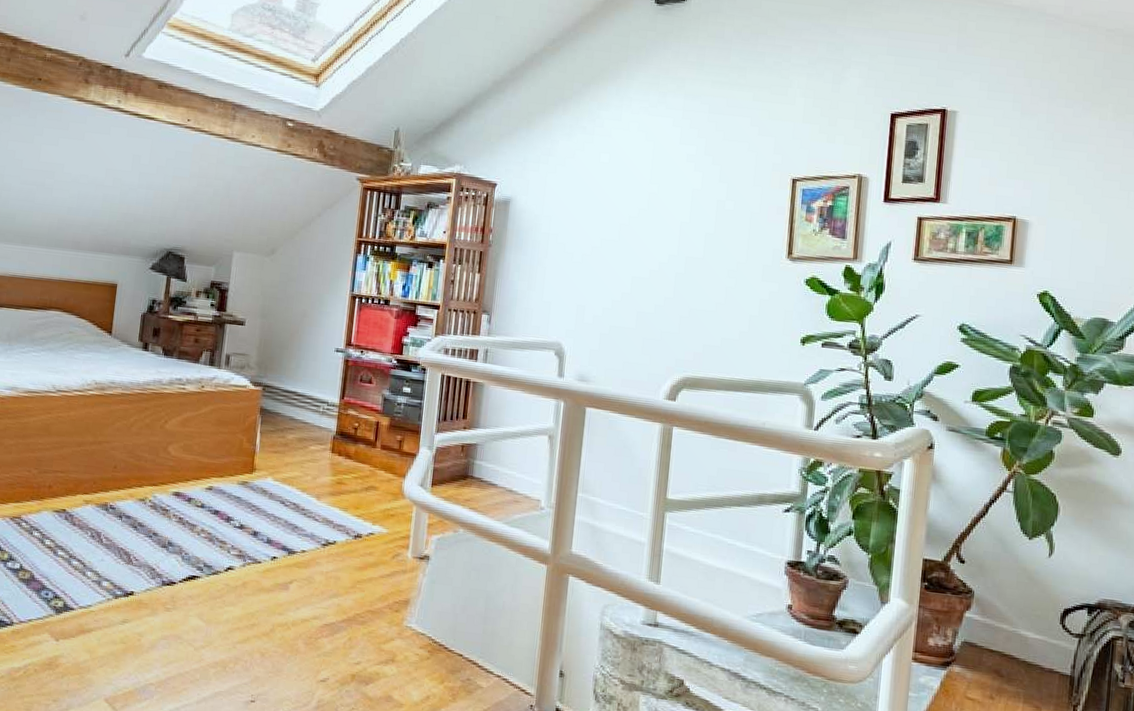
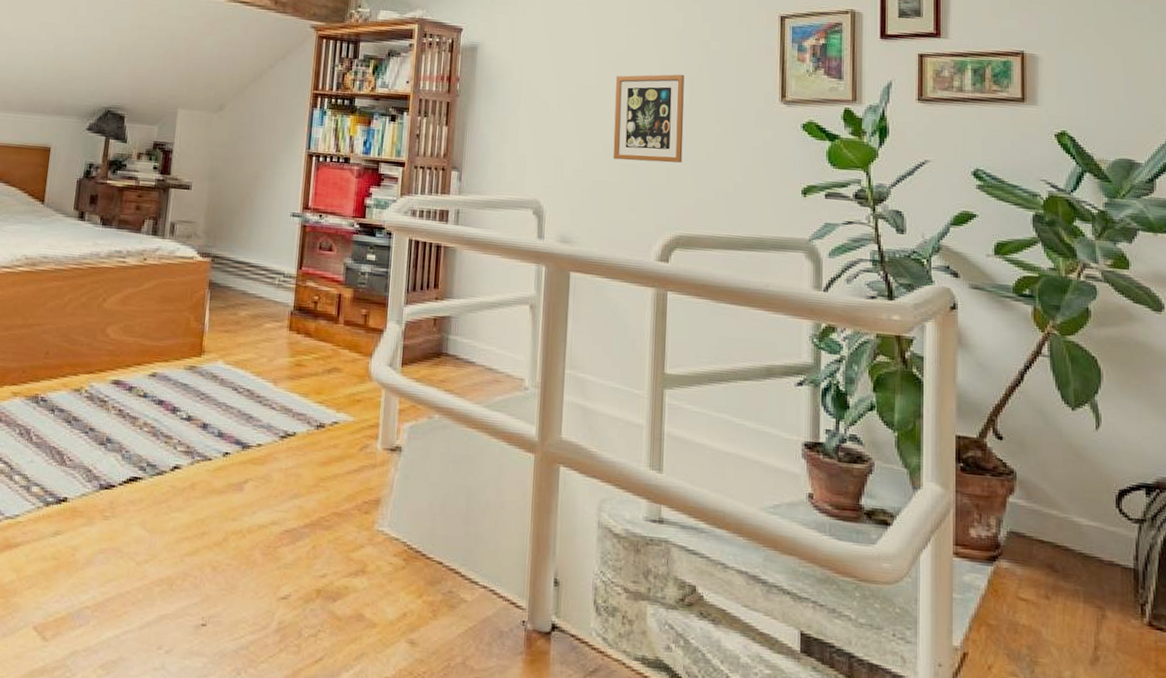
picture frame: none [630,230,700,312] -> present [613,74,684,163]

